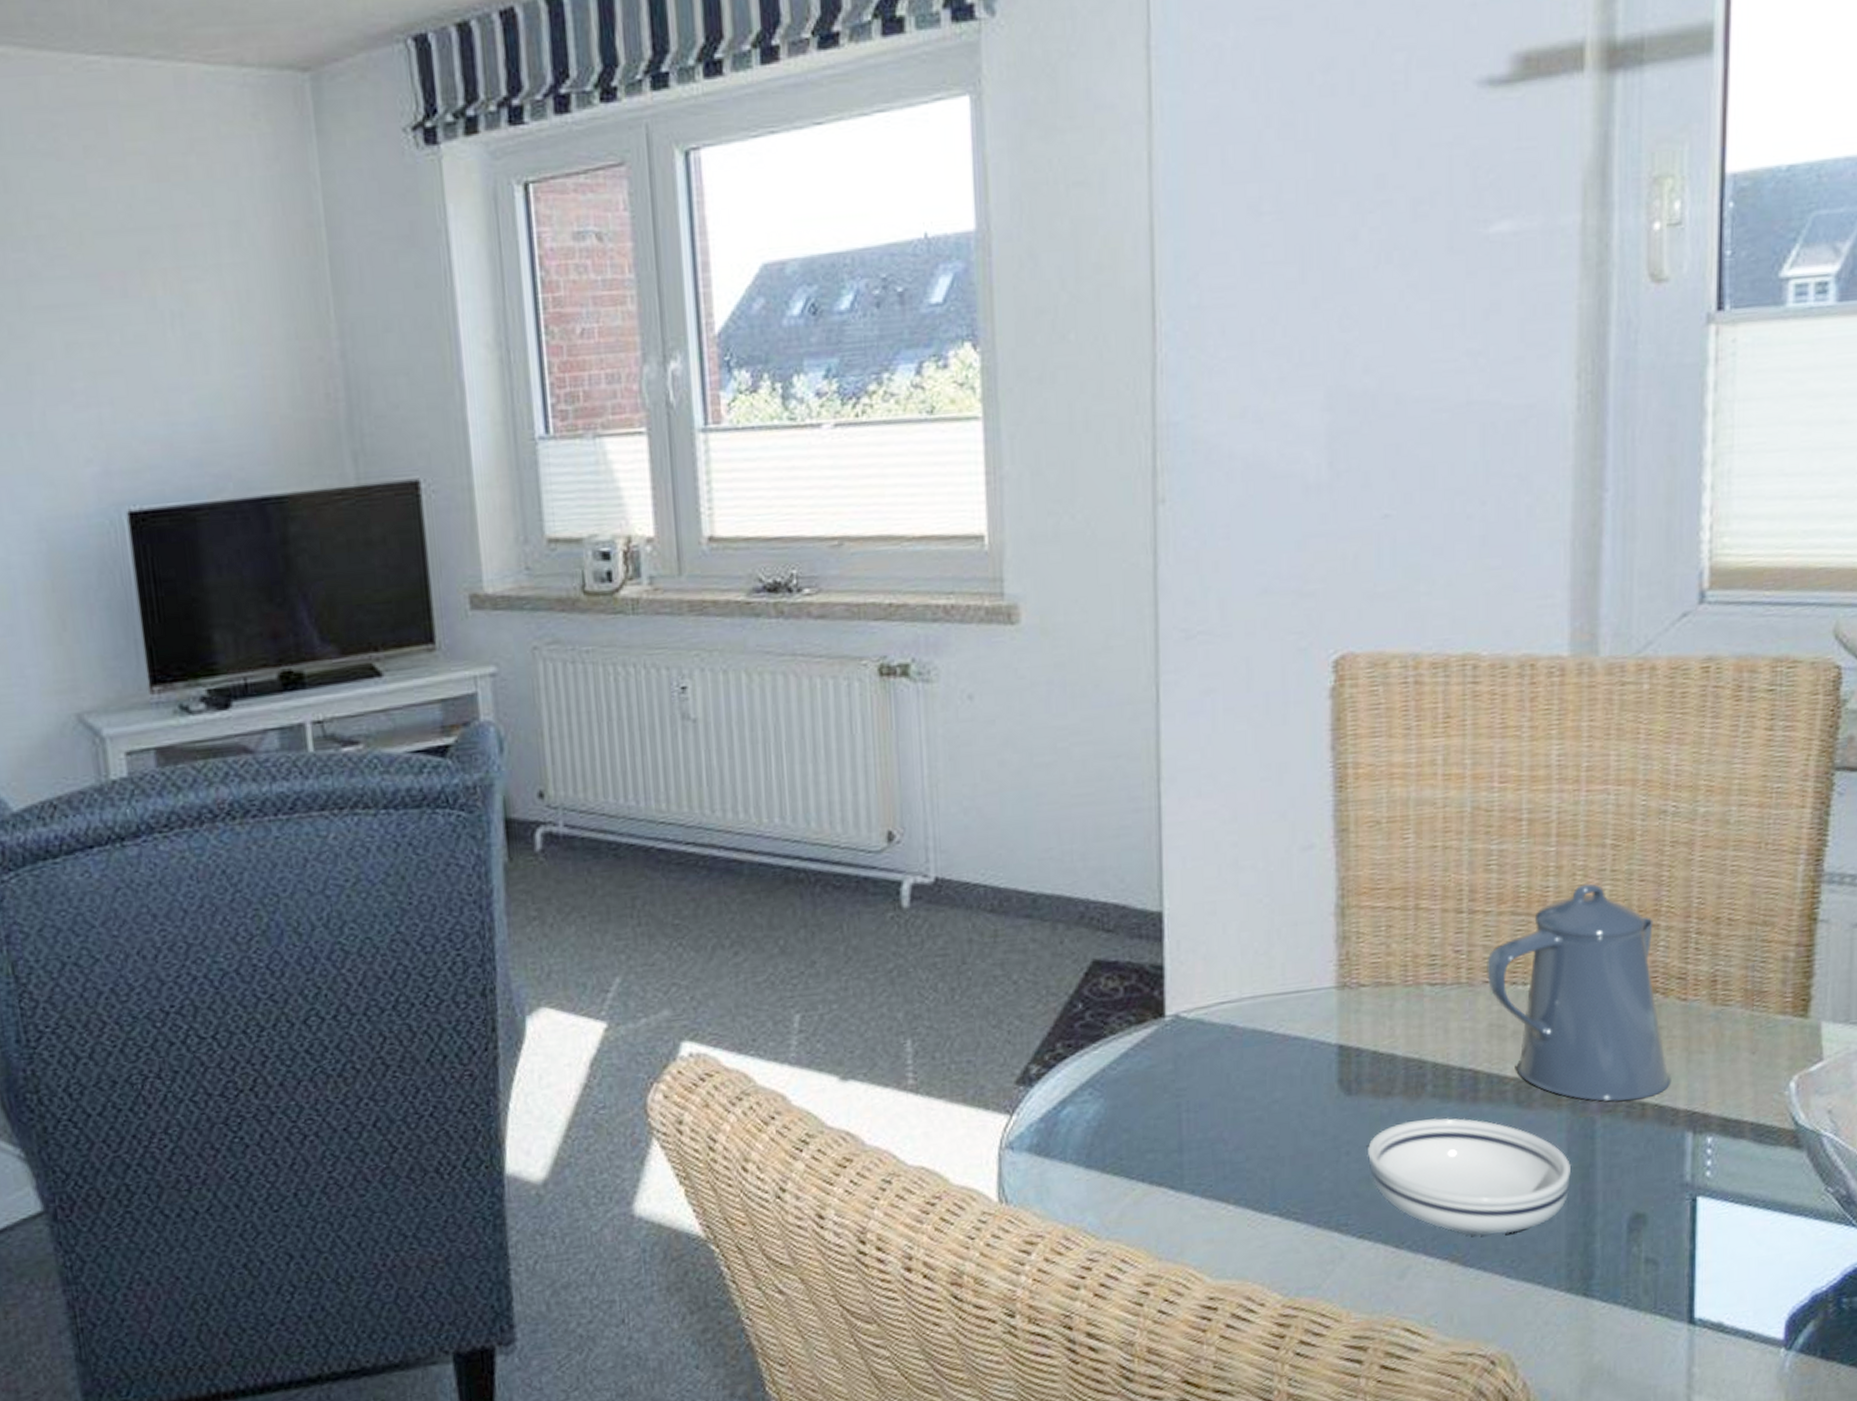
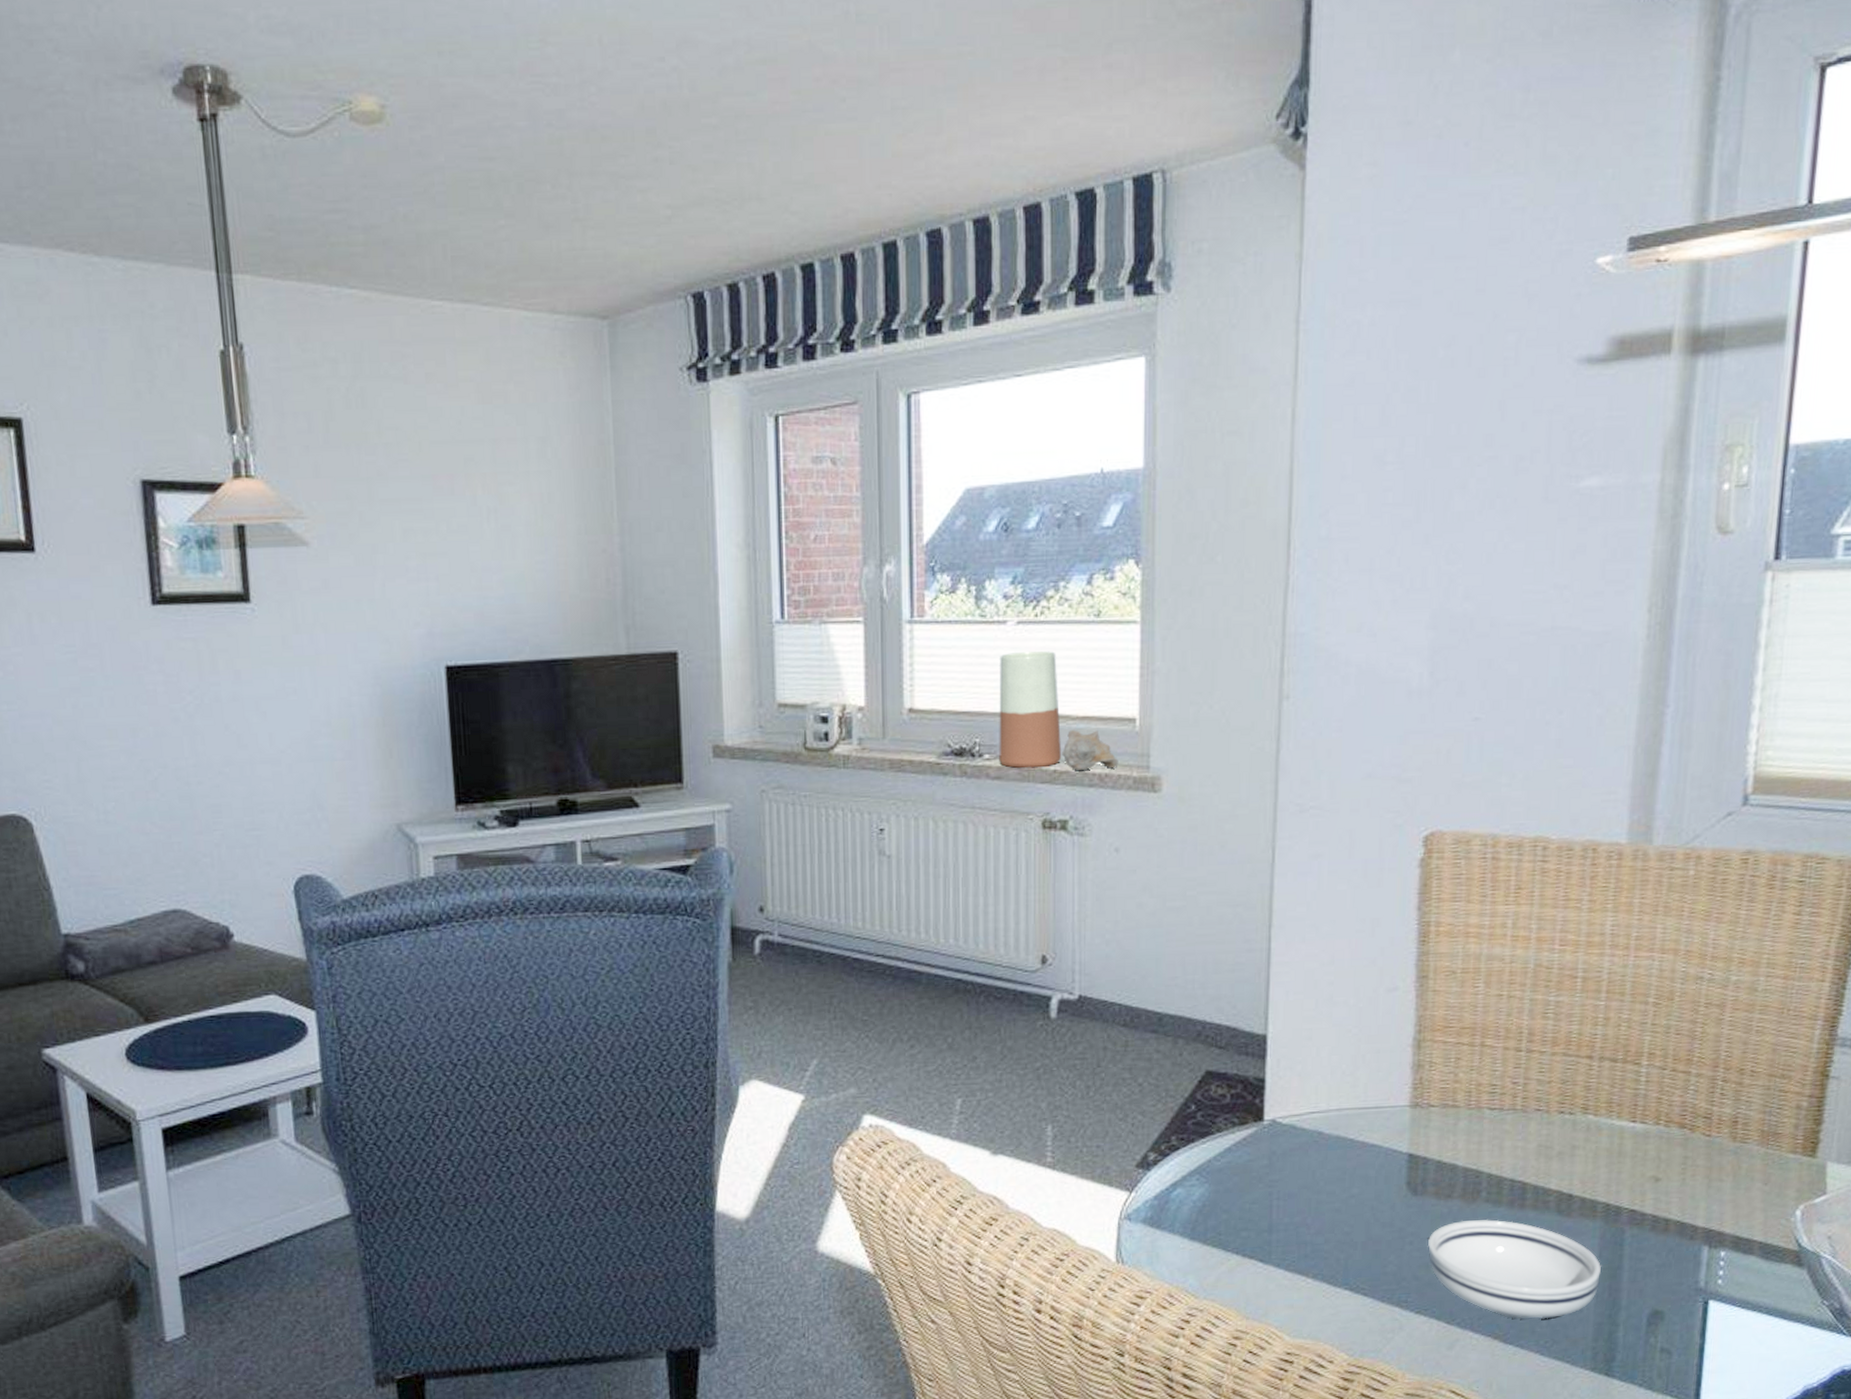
vase: none [816,458,898,604] -> present [999,651,1062,769]
seashell: none [898,552,966,603] -> present [1062,730,1119,771]
teapot: present [1487,883,1672,1102] -> none [1539,1034,1693,1217]

